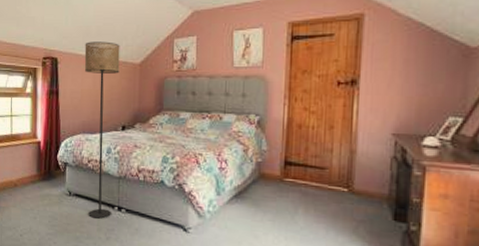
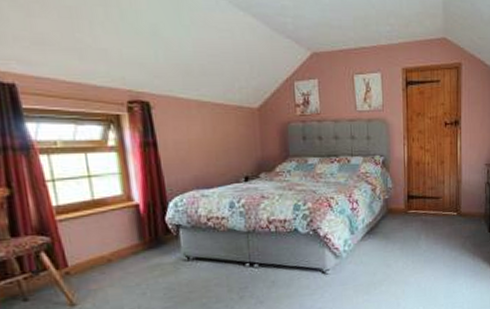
floor lamp: present [84,41,120,219] -> none [186,82,242,280]

